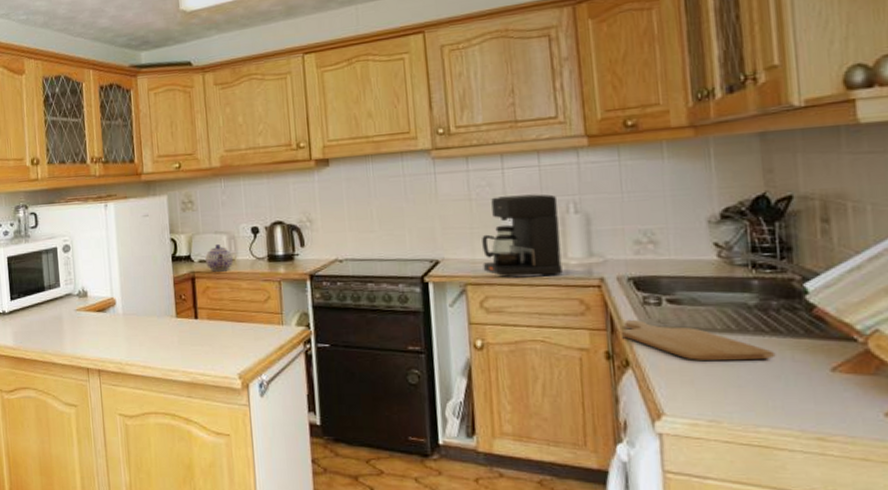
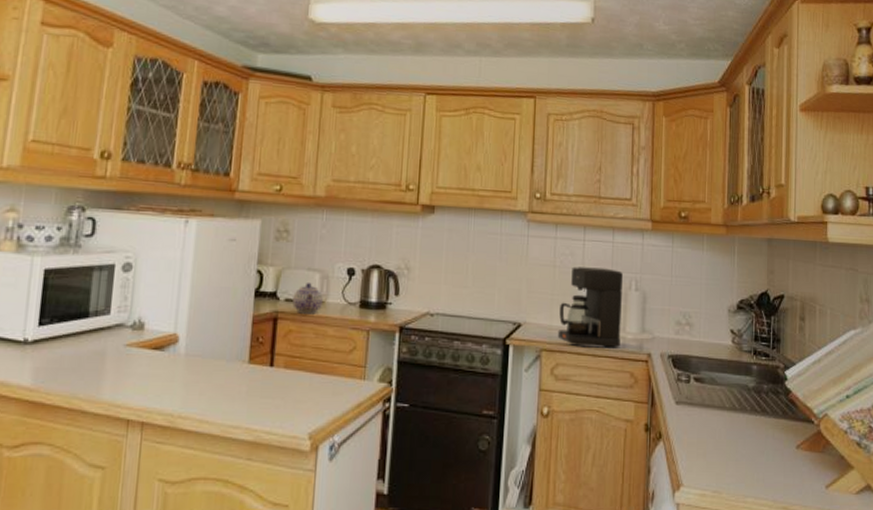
chopping board: present [620,319,776,361] -> none [658,394,763,437]

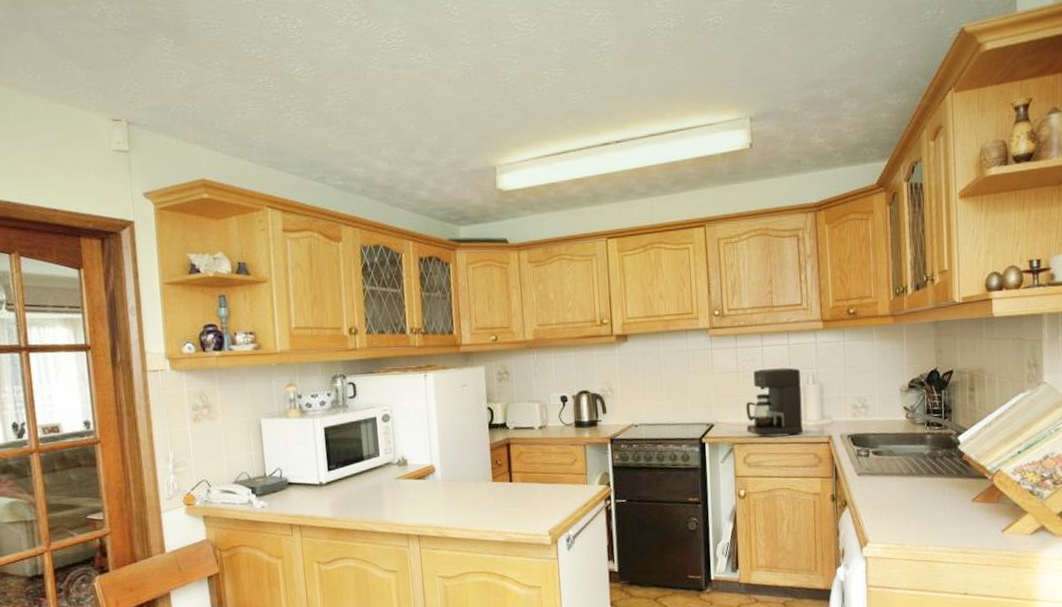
teapot: present [292,282,324,314] -> none [519,411,545,438]

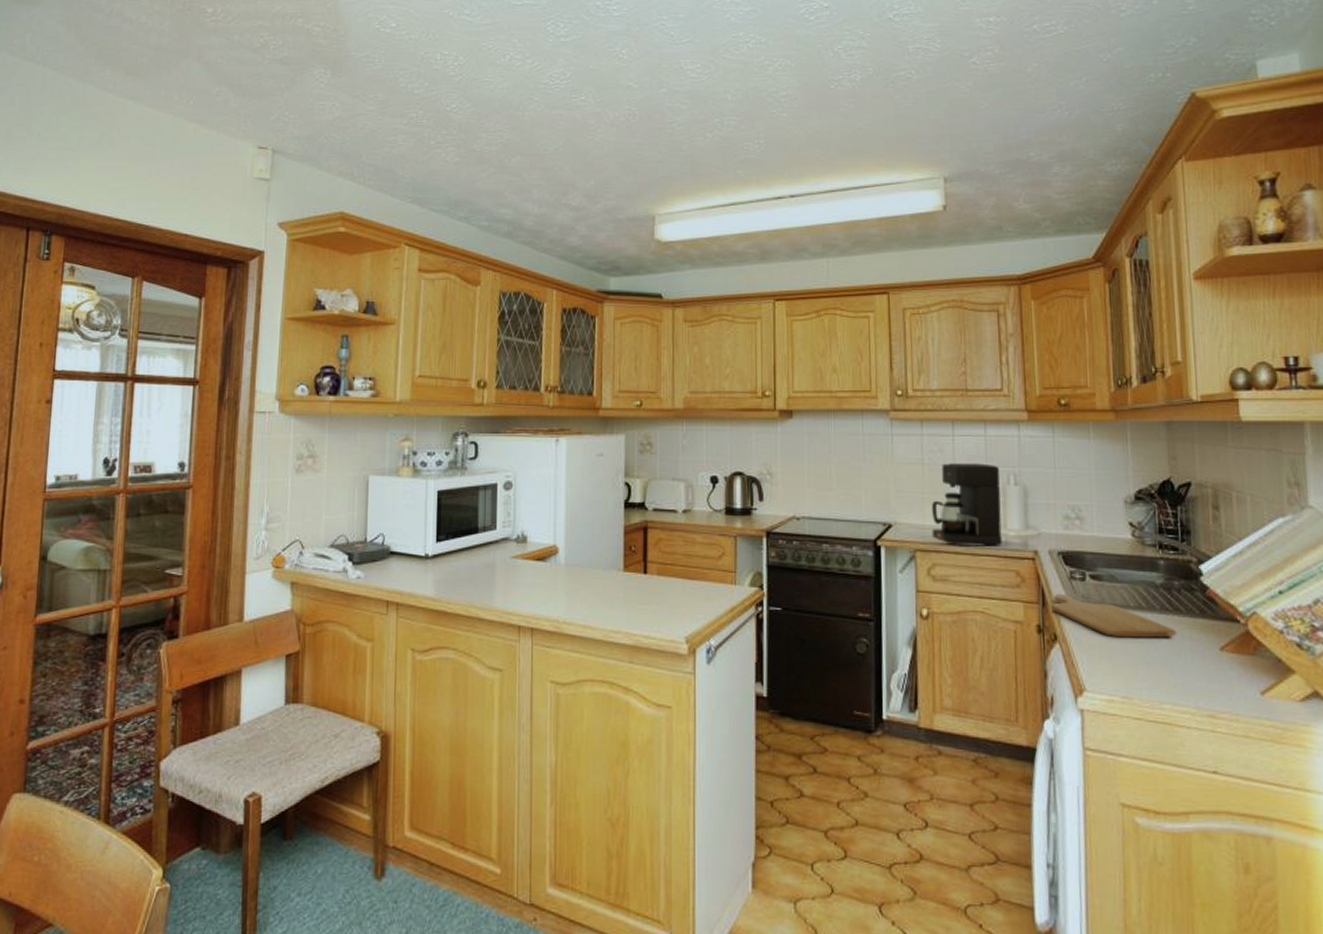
chopping board: none [841,468,939,498] -> present [1050,593,1177,638]

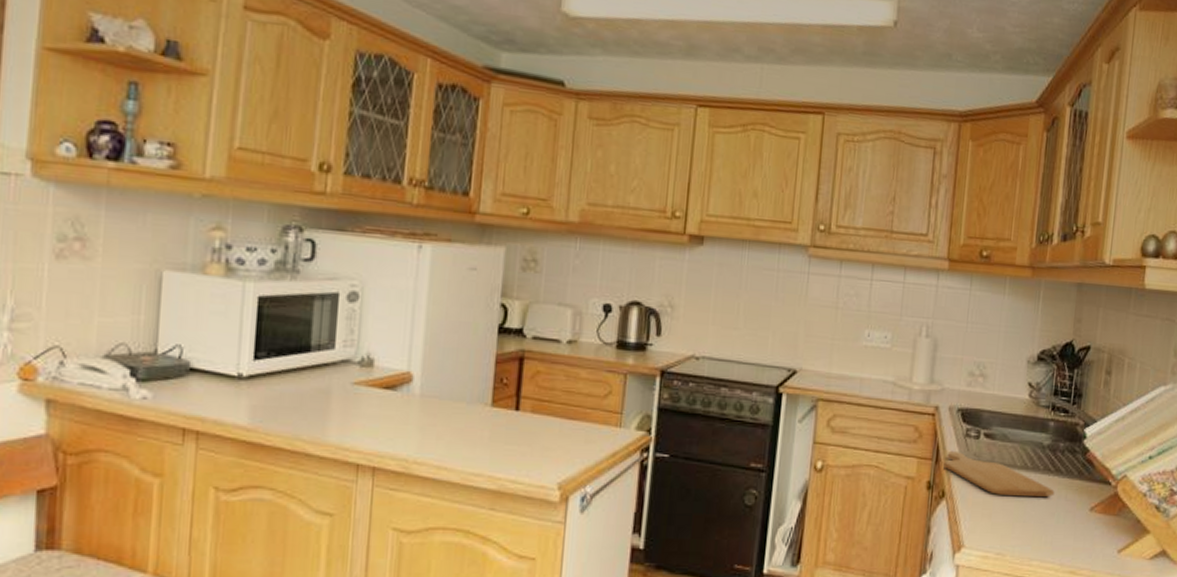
coffee maker: present [931,463,1002,545] -> none [836,309,914,399]

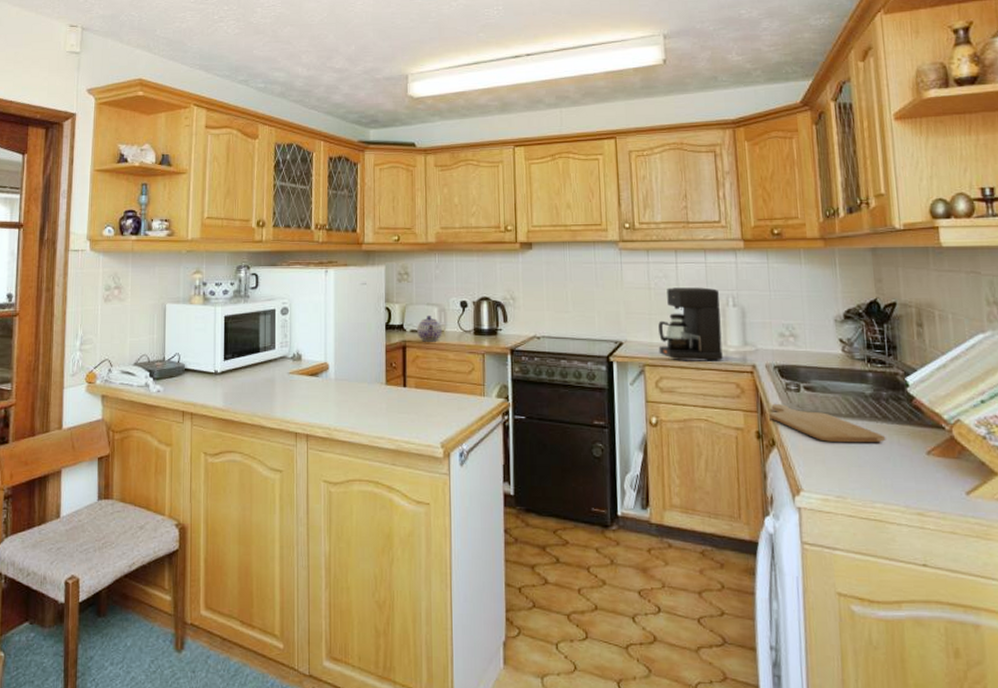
teapot: none [541,318,576,355] -> present [417,315,443,342]
coffee maker: none [836,309,914,399] -> present [658,287,723,360]

